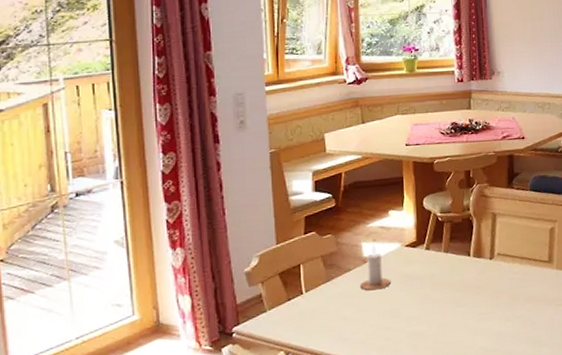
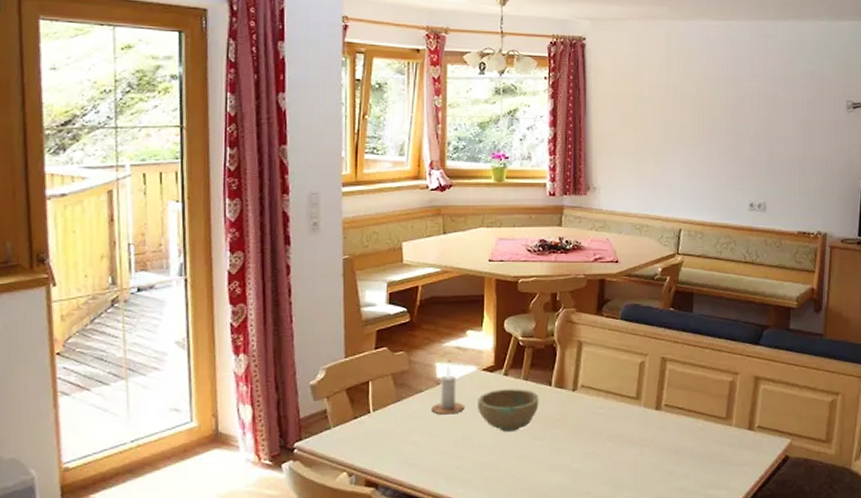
bowl: none [403,261,460,302] -> present [478,389,539,433]

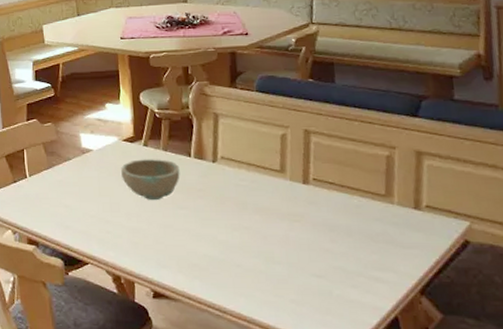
candle: present [432,364,464,415] -> none [80,134,109,182]

